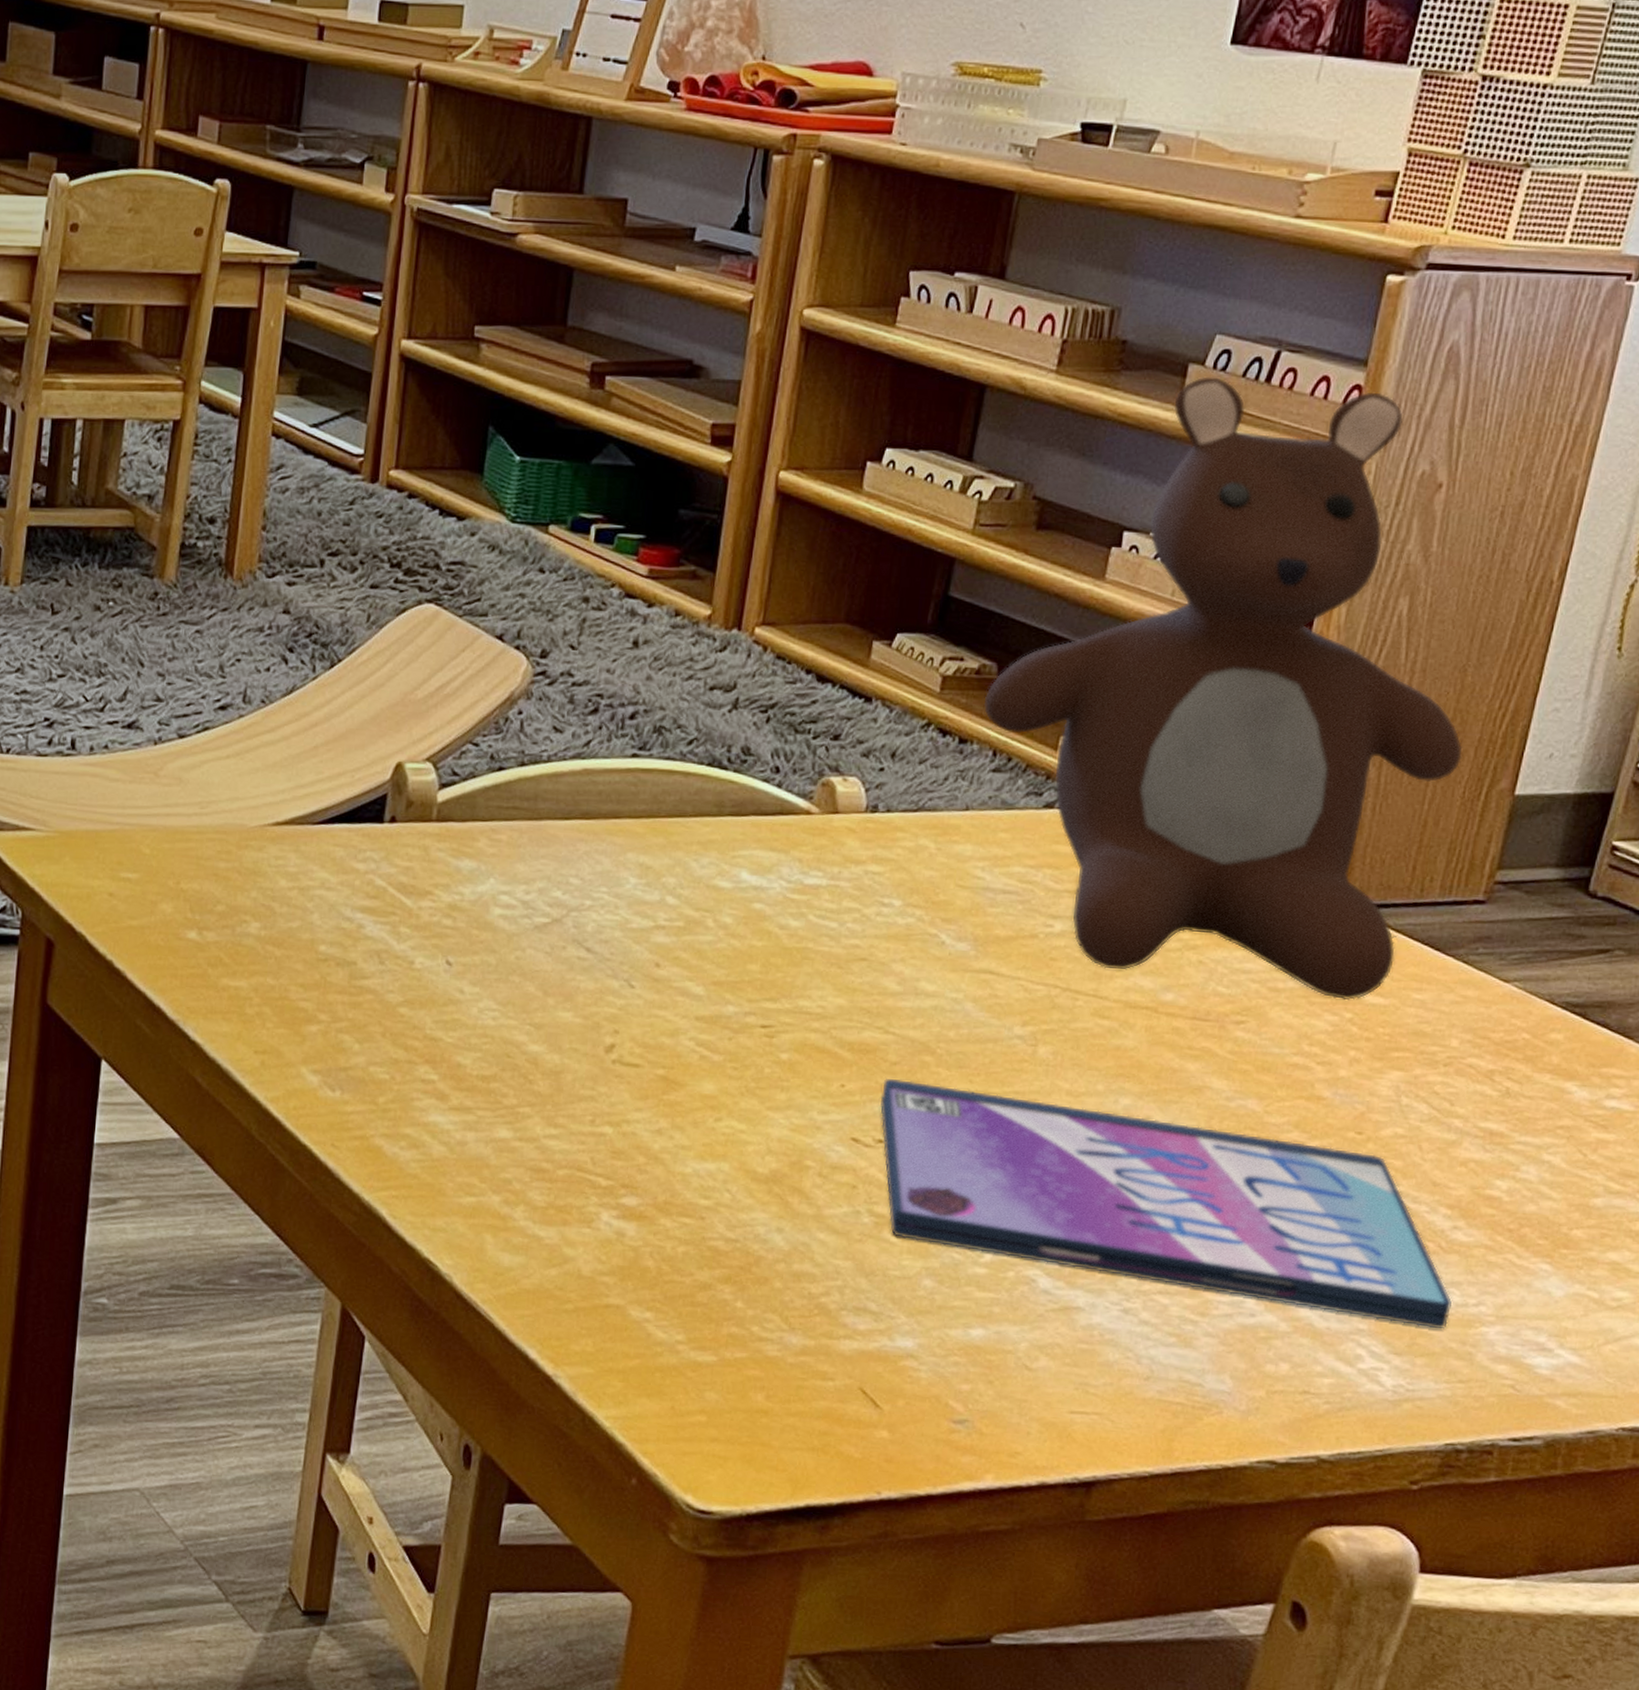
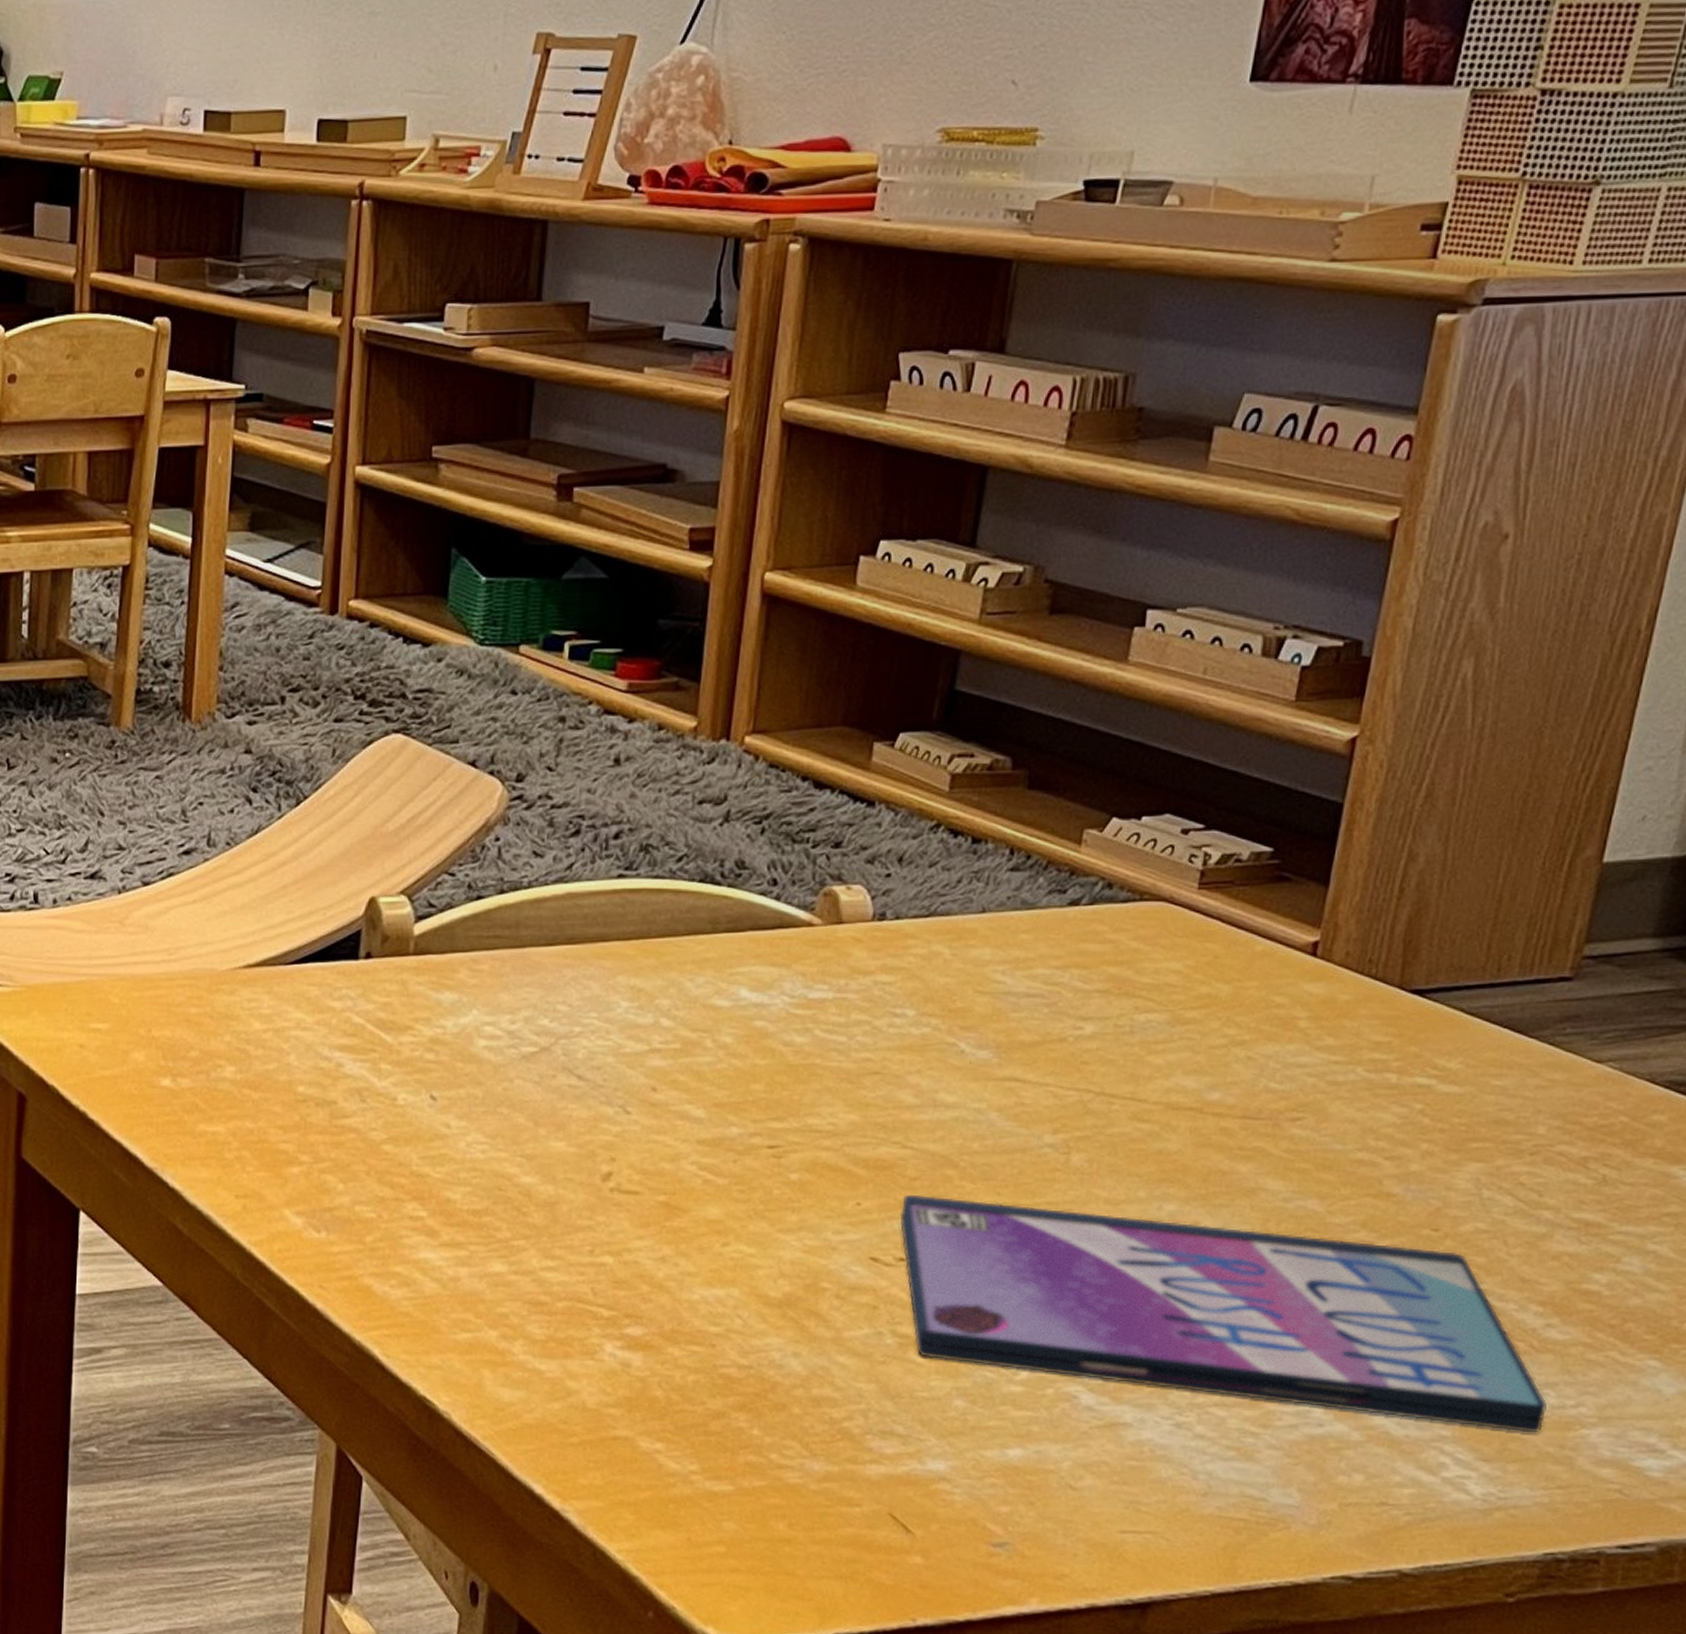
teddy bear: present [983,376,1463,1001] -> none [997,439,1541,1091]

